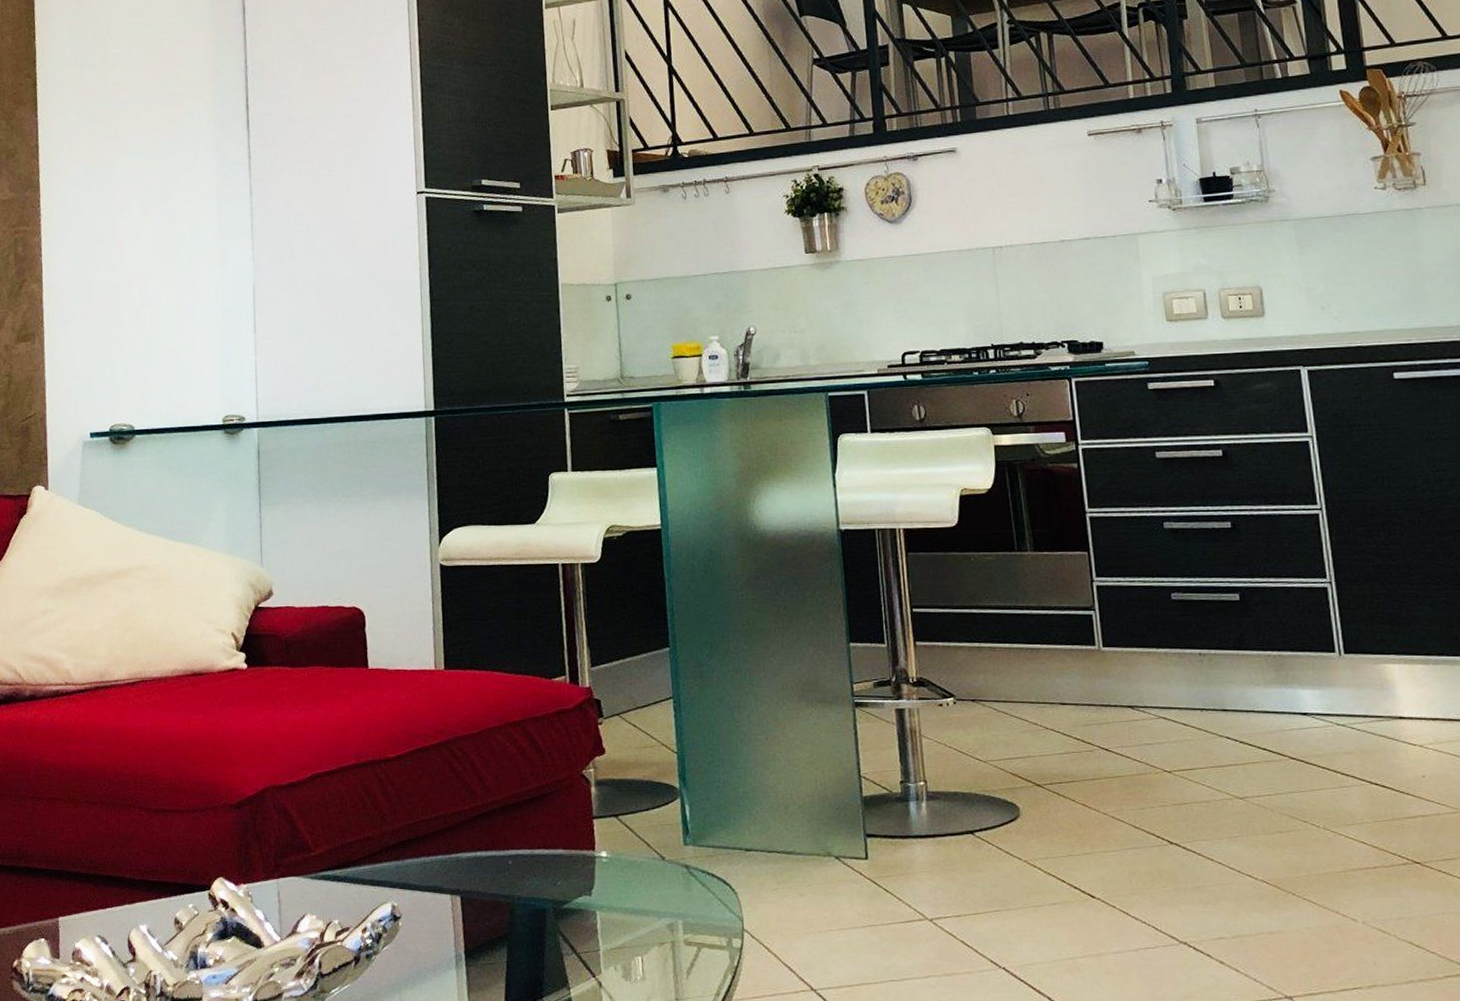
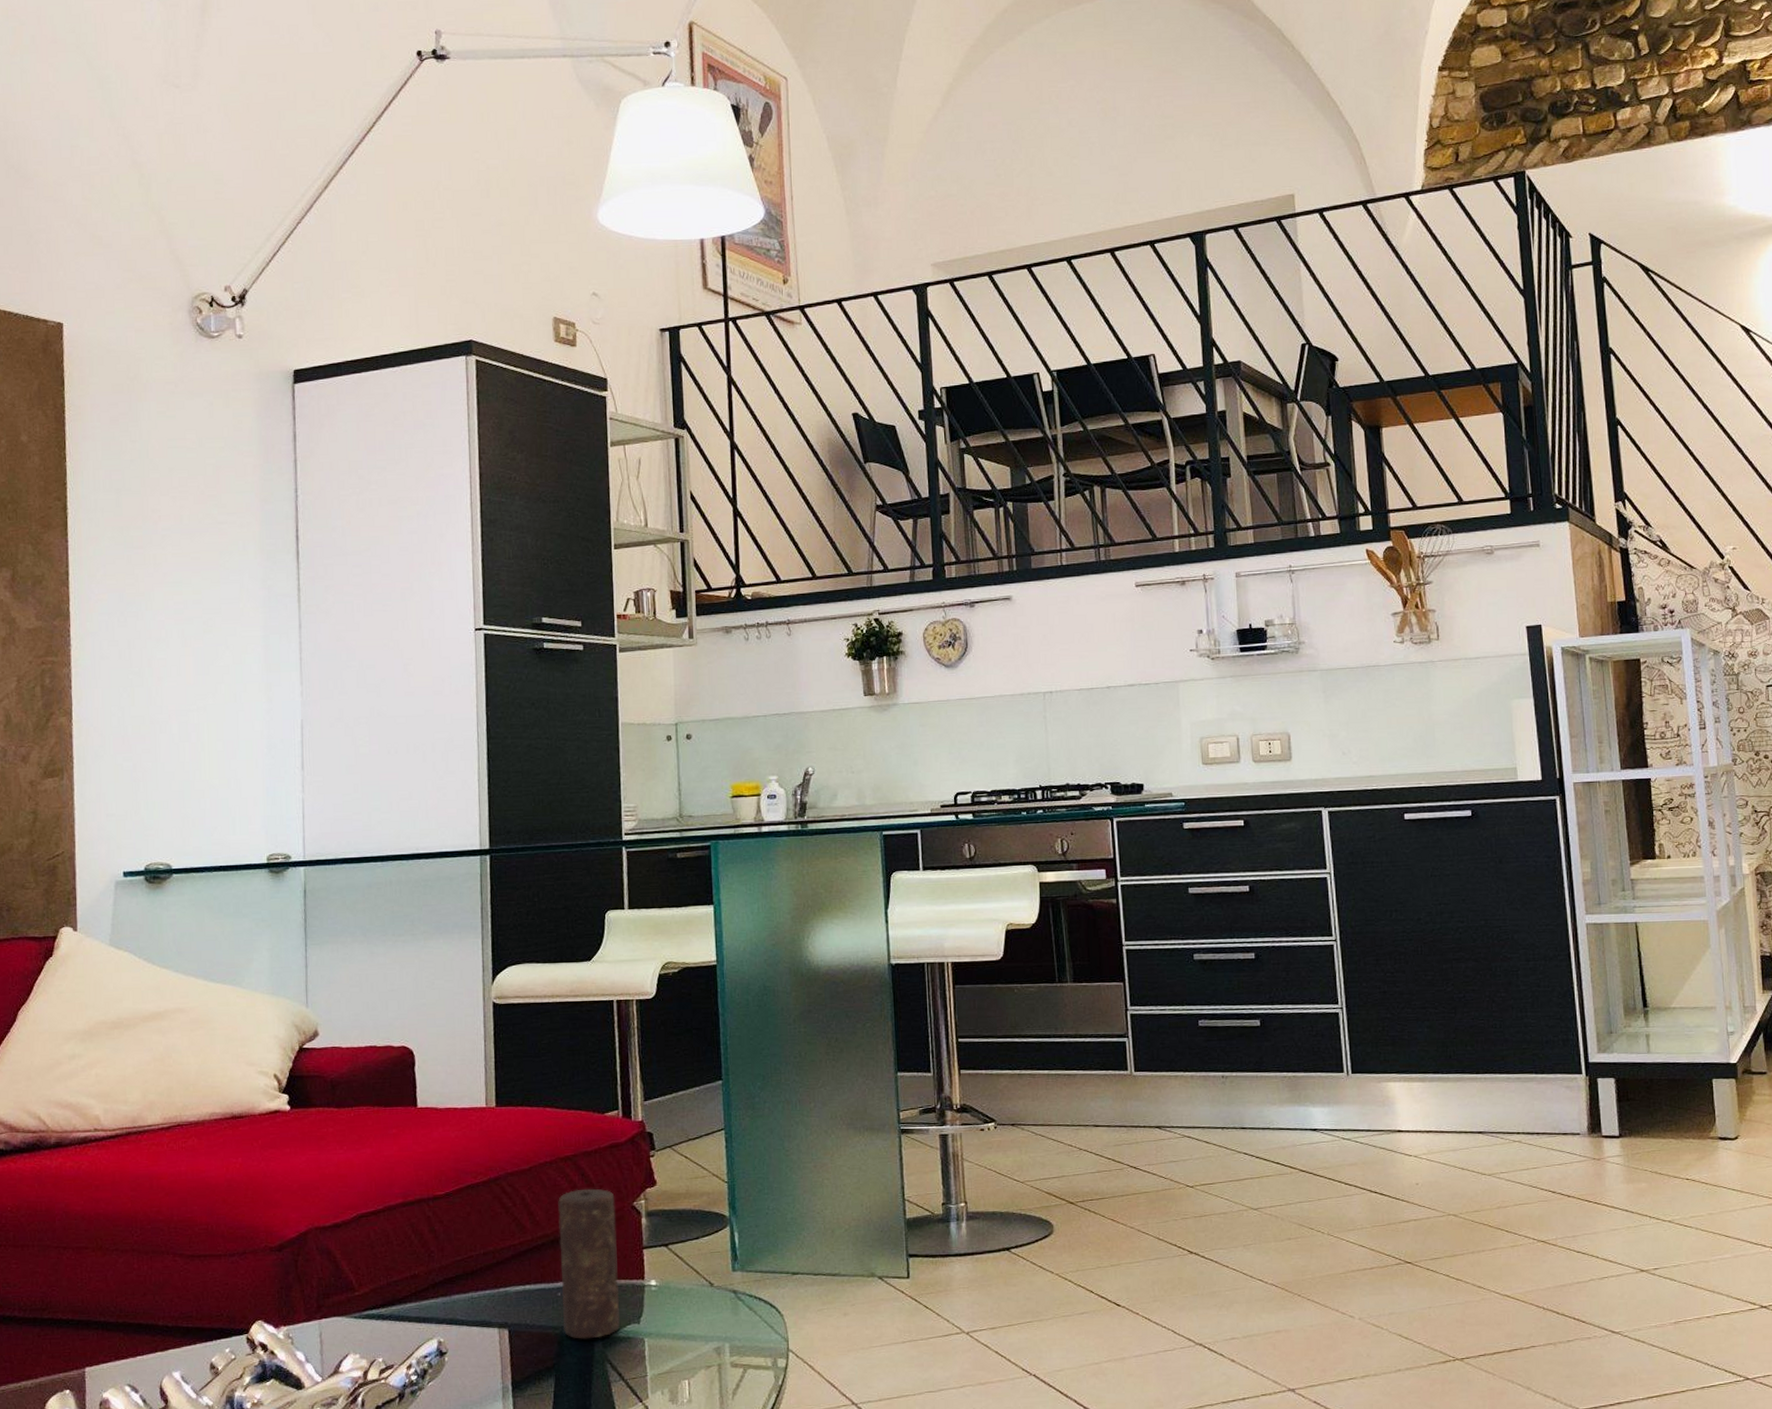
candle: none [507,755,571,910] -> present [558,1188,620,1339]

